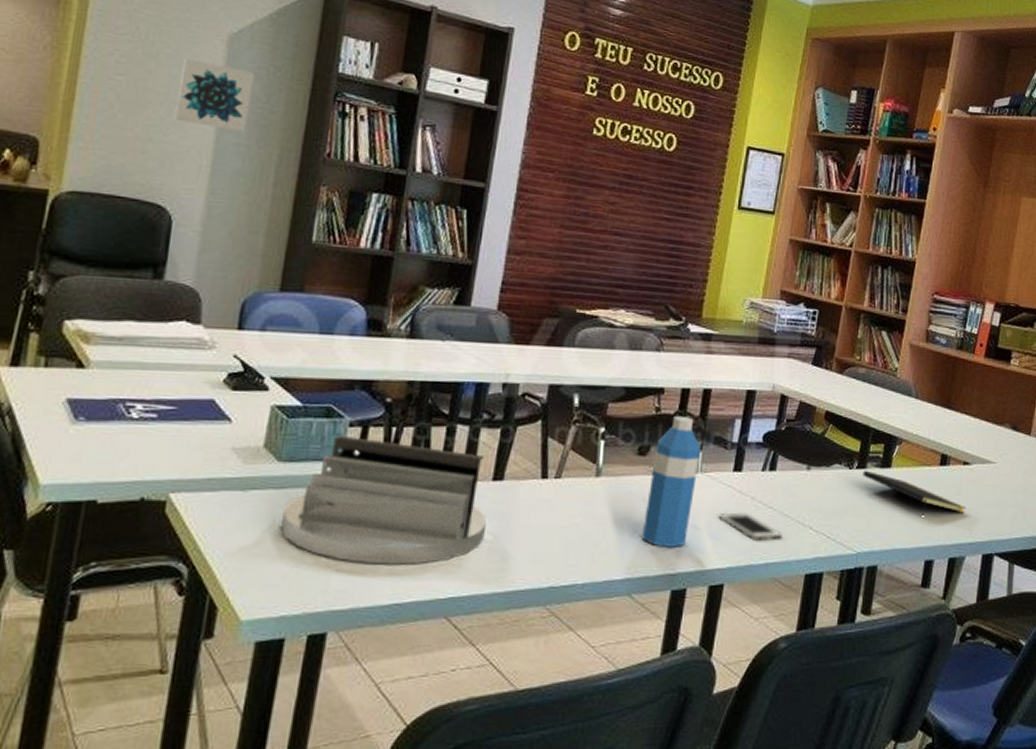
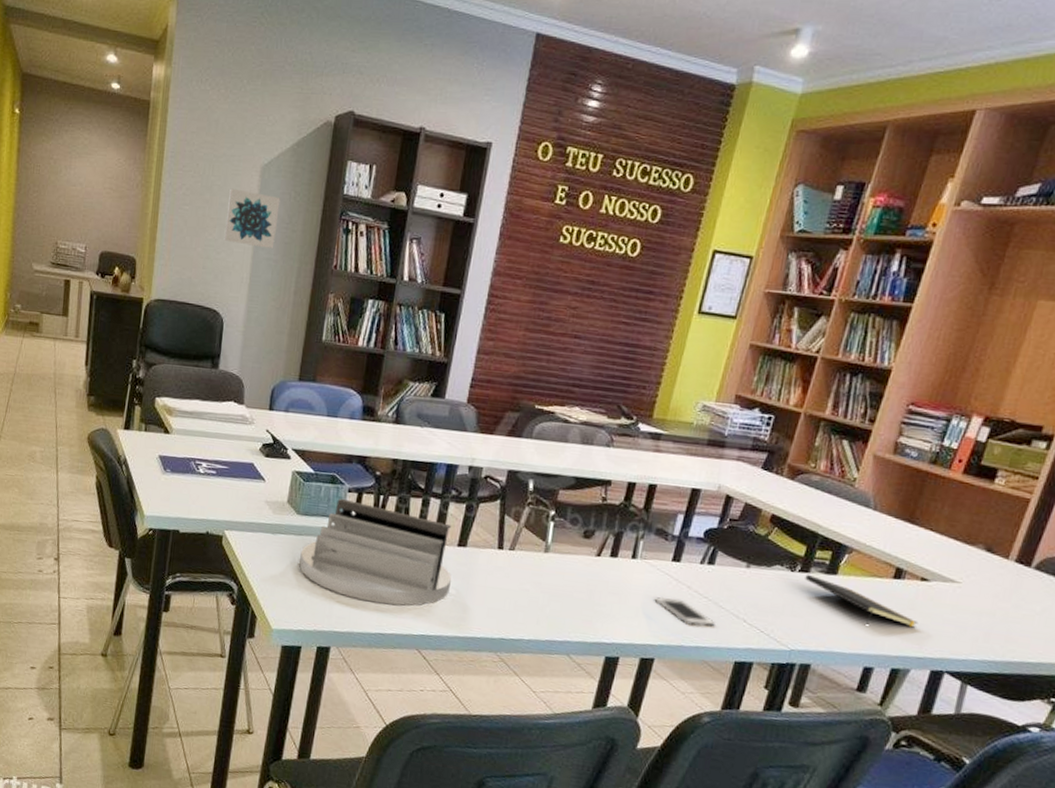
water bottle: present [641,415,701,547] -> none [581,506,643,621]

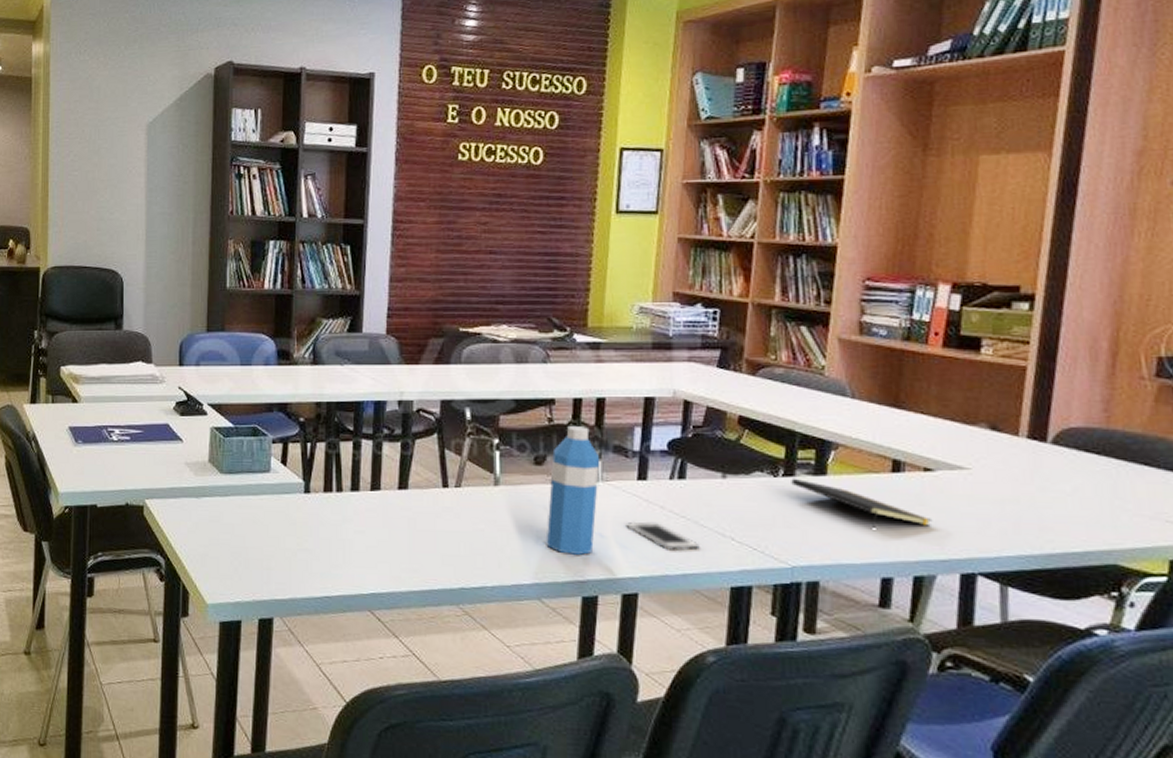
wall art: present [223,188,281,250] -> none [116,149,169,204]
desk organizer: present [299,498,452,606] -> none [229,451,397,563]
water bottle: none [581,506,643,621] -> present [546,425,600,555]

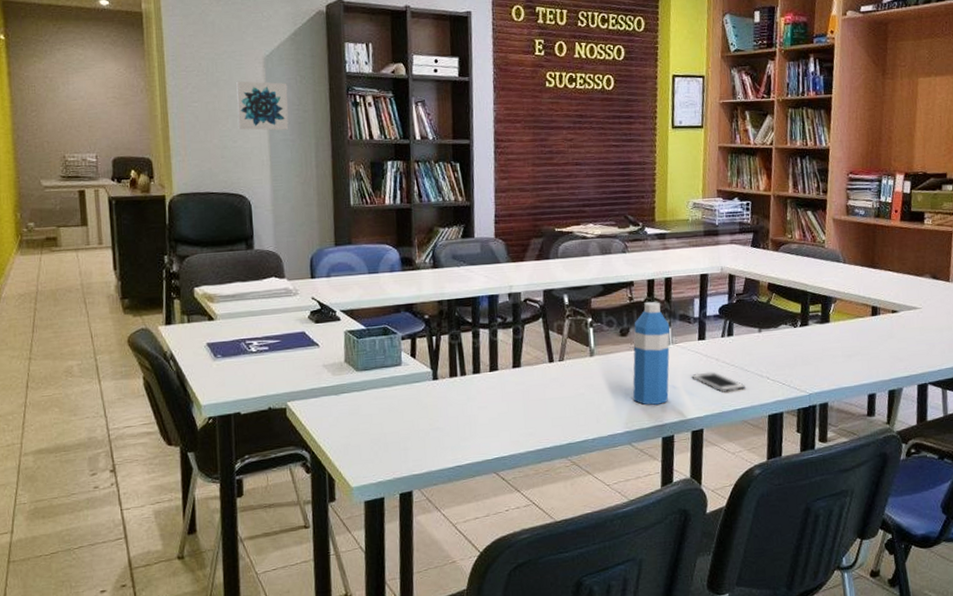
wall art: none [116,149,169,204] -> present [236,81,289,131]
notepad: present [791,478,933,528] -> none [806,327,899,358]

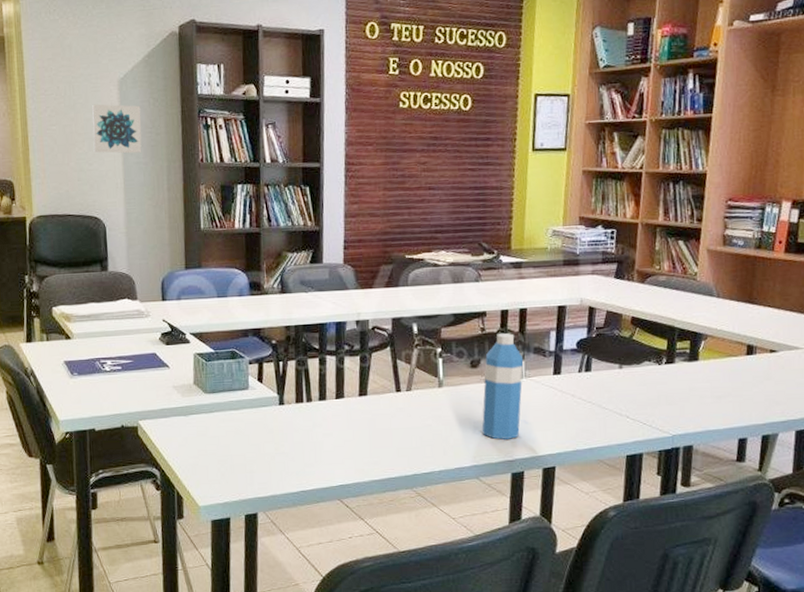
cell phone: present [691,371,745,393] -> none [545,408,602,430]

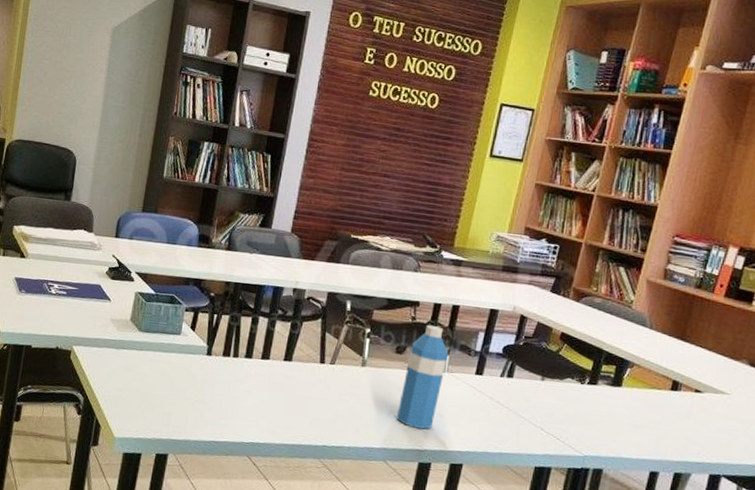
wall art: present [92,104,142,154] -> none [78,46,128,99]

